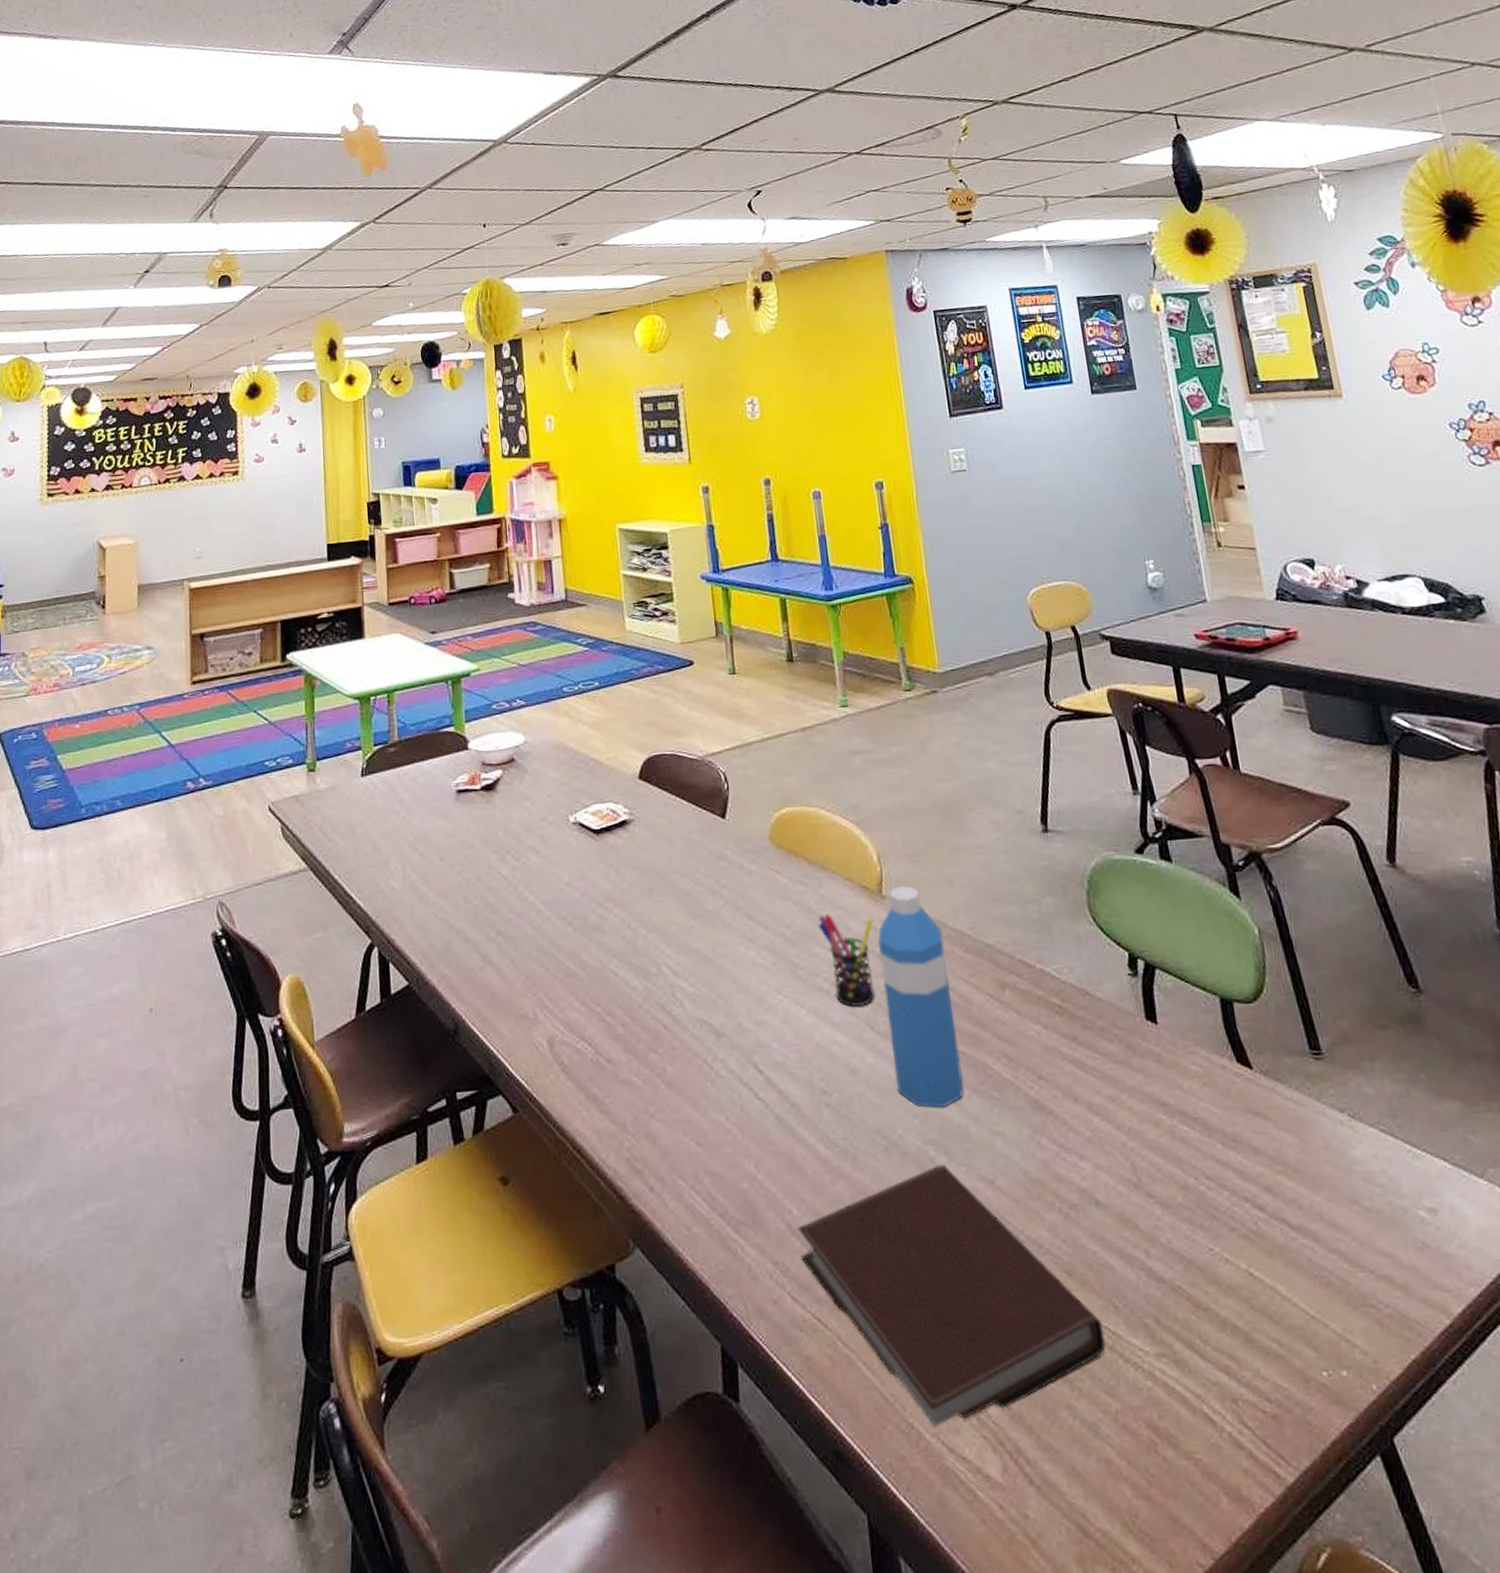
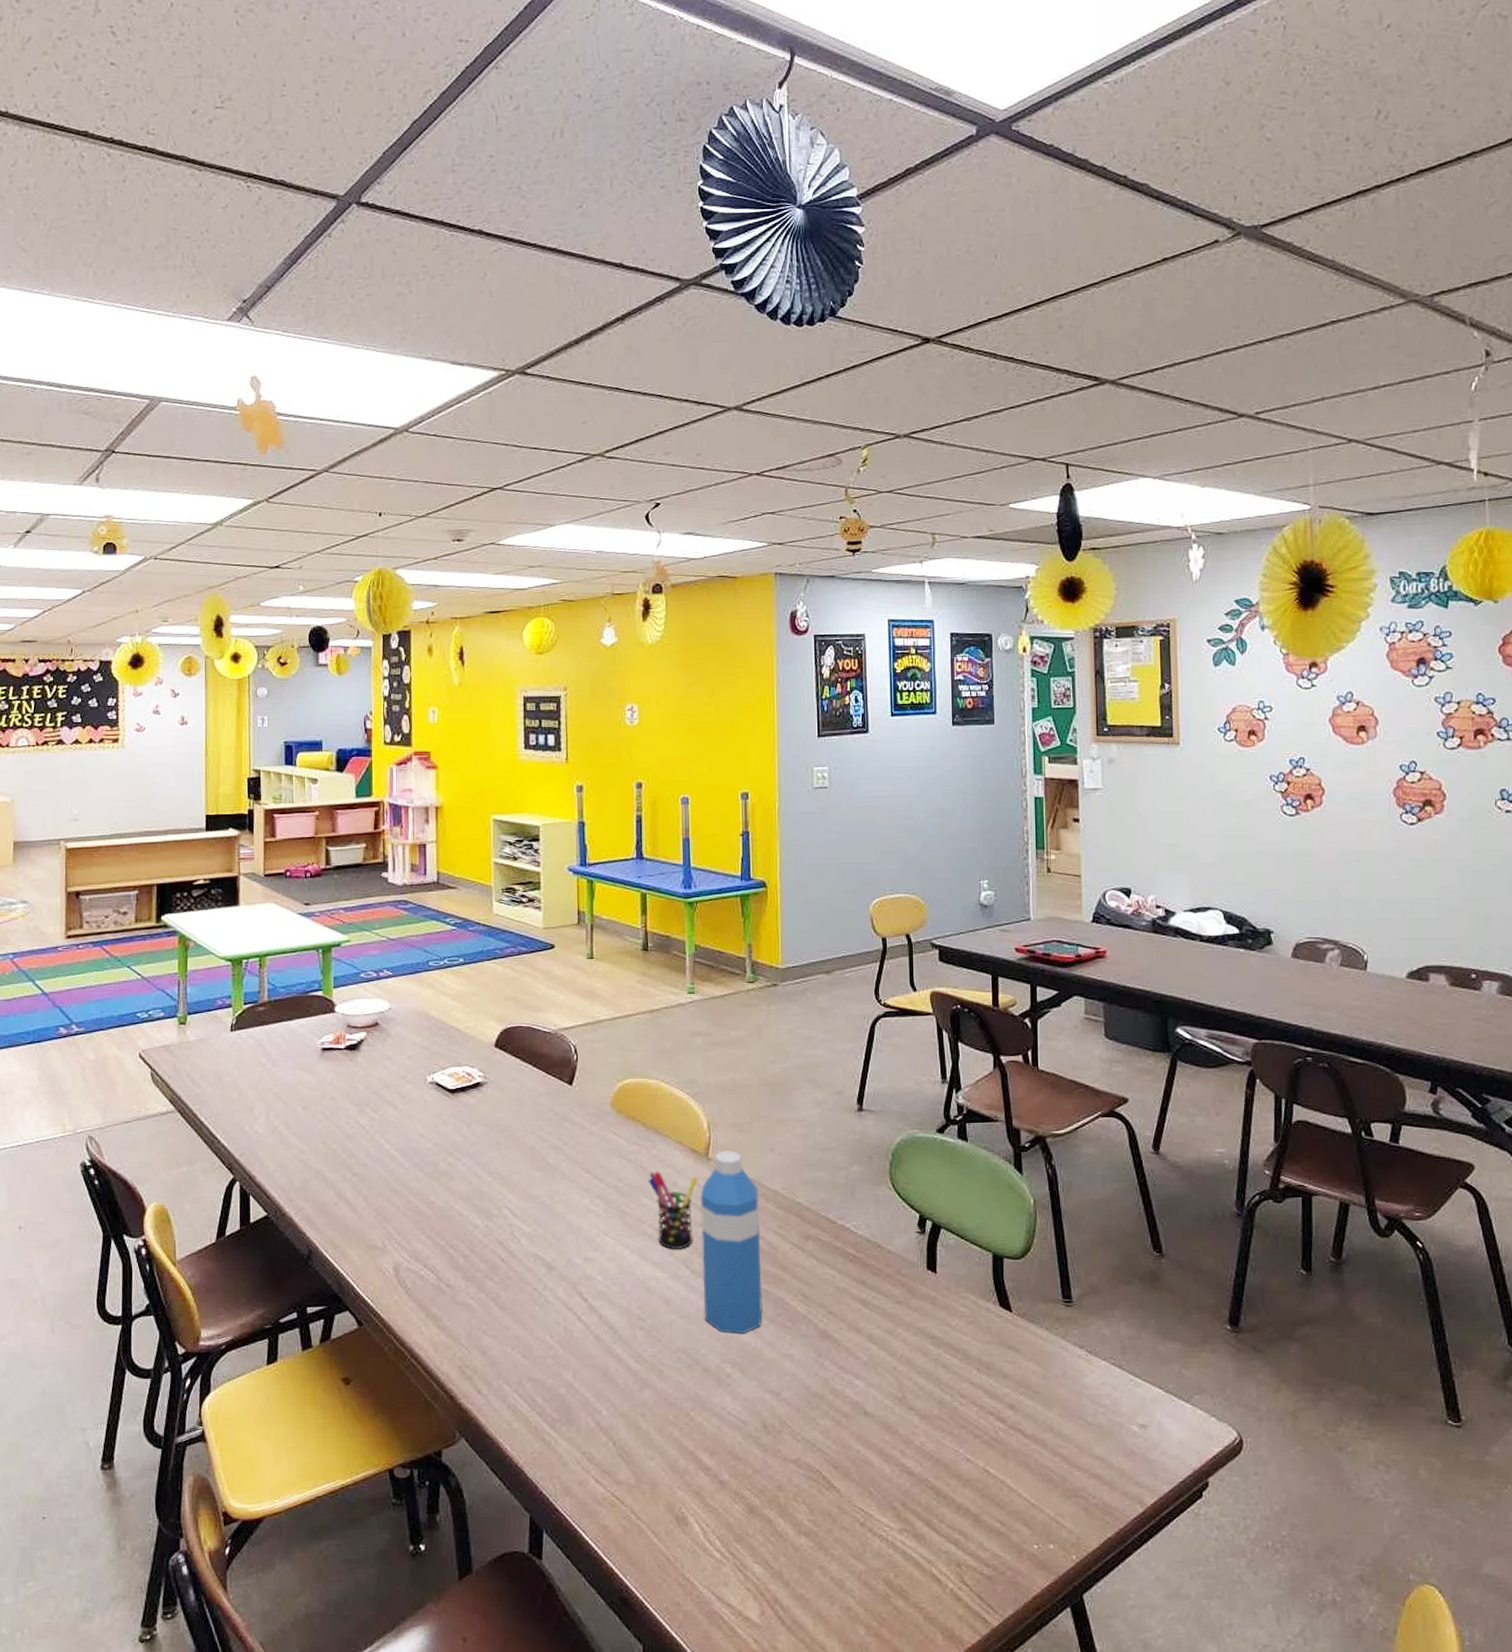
notebook: present [797,1164,1106,1427] -> none [605,1379,858,1581]

